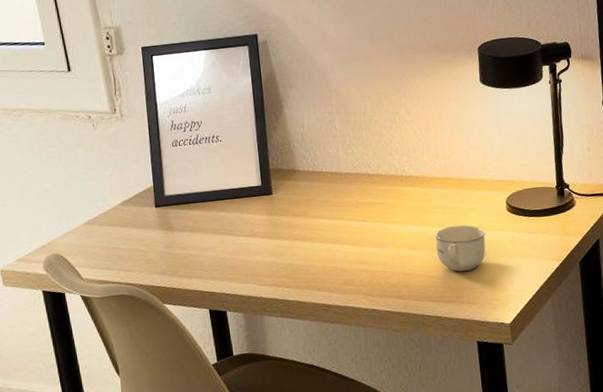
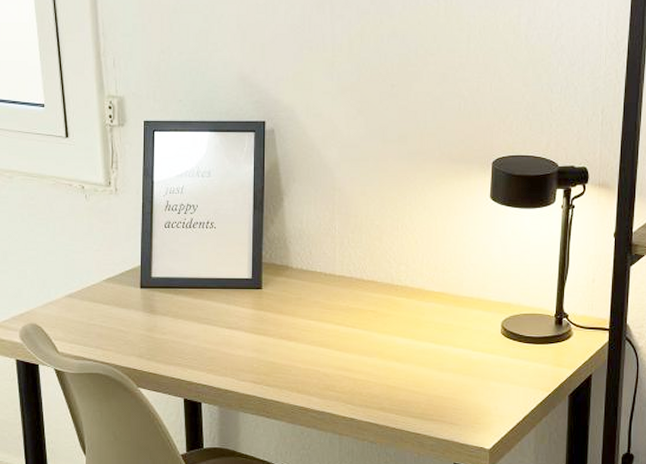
cup: present [434,224,486,272] -> none [423,343,476,390]

